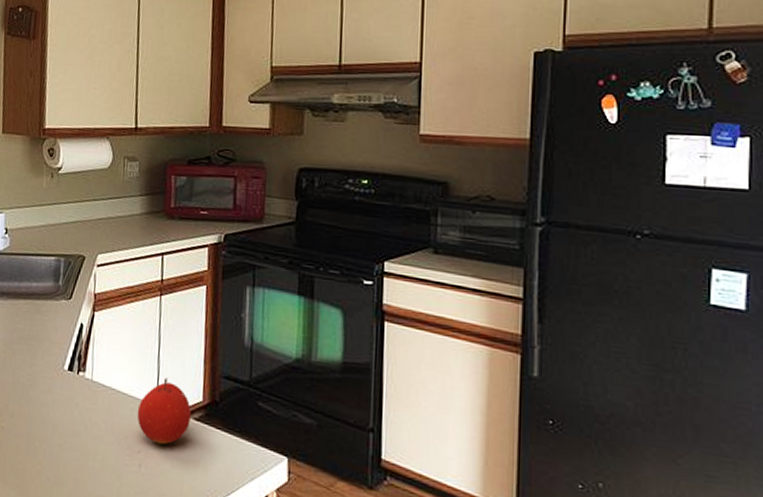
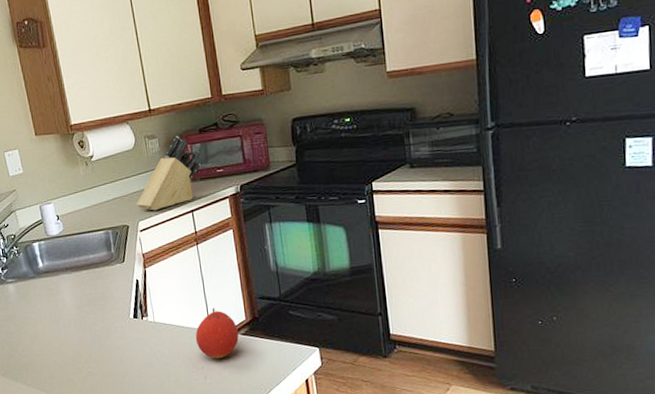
knife block: none [99,163,185,245] -> present [136,136,202,211]

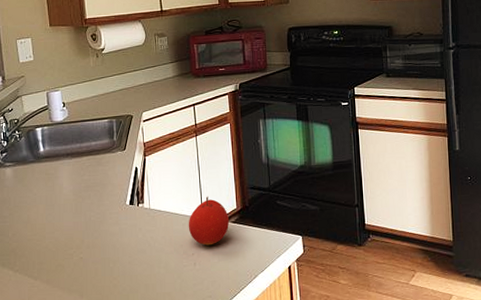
knife block: present [136,136,202,211] -> none [142,36,206,103]

